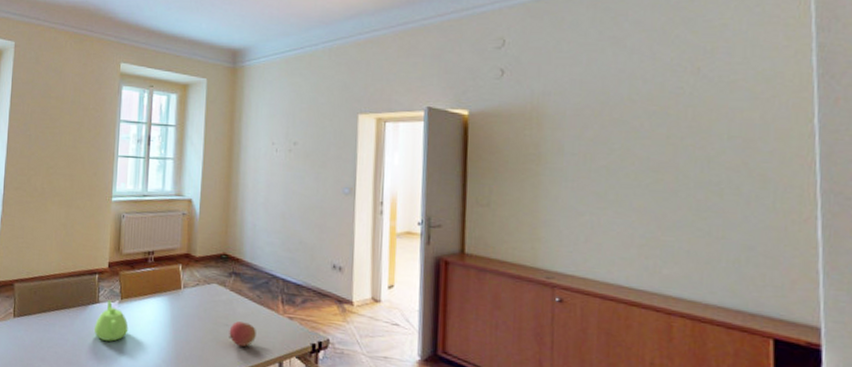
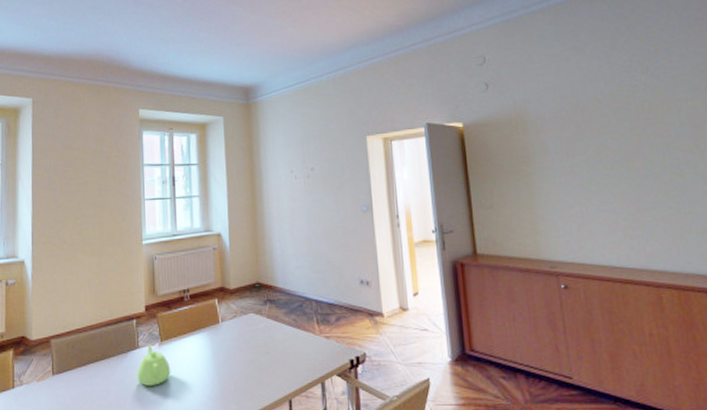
fruit: present [229,321,256,347] -> none [270,348,296,373]

